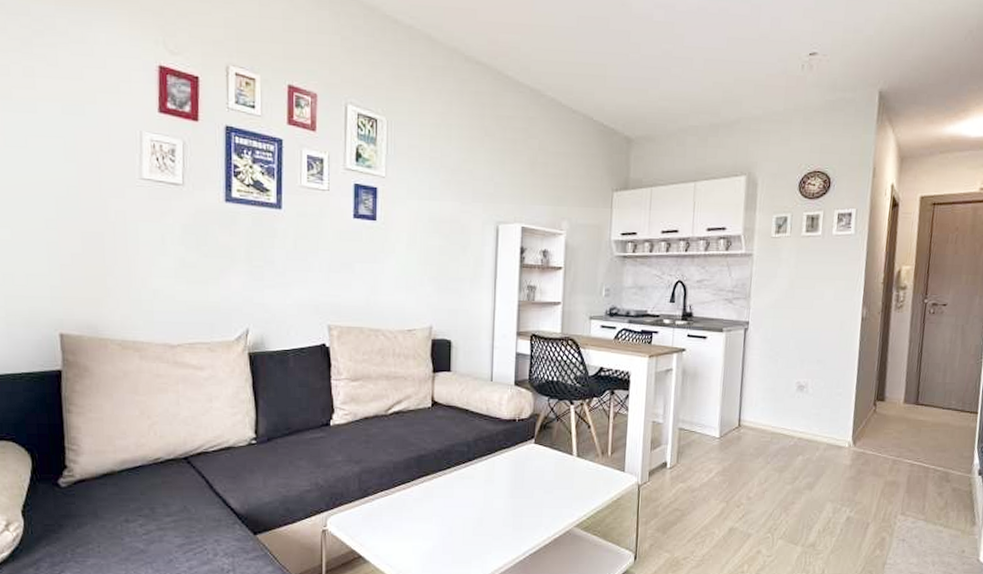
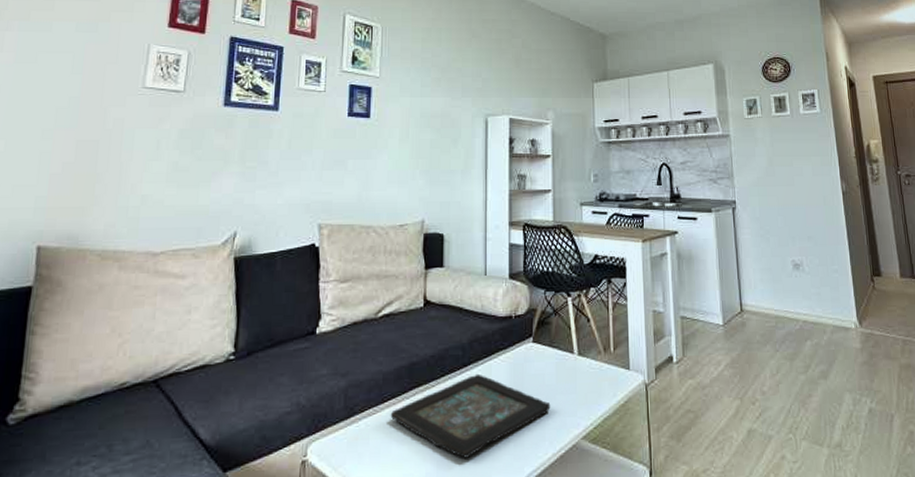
decorative tray: none [400,467,548,536] -> present [390,373,551,458]

